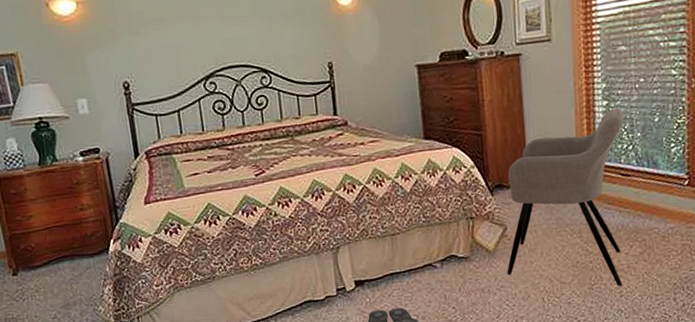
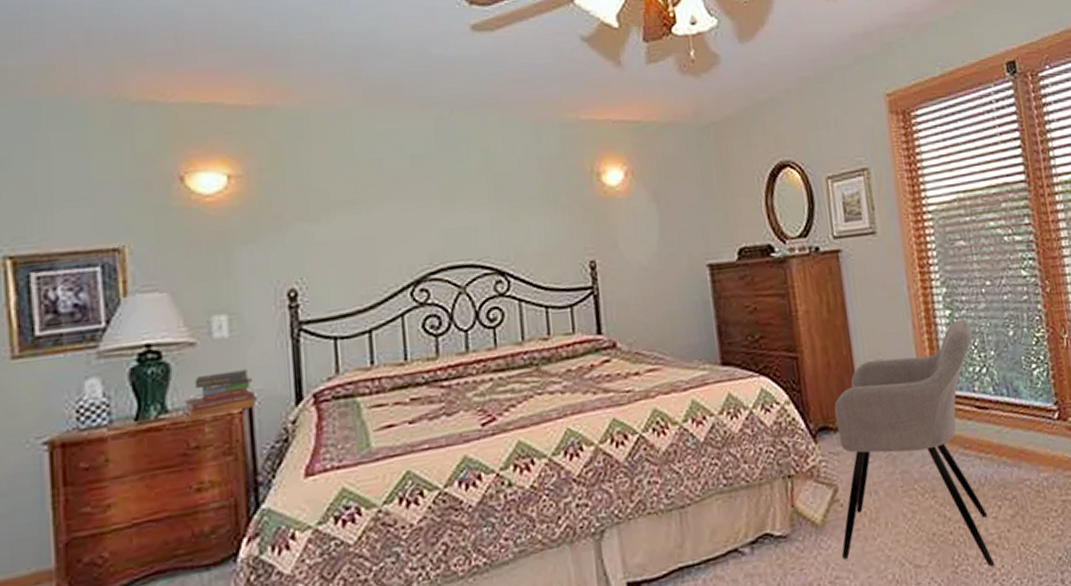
books: none [66,134,110,166] -> present [184,369,255,419]

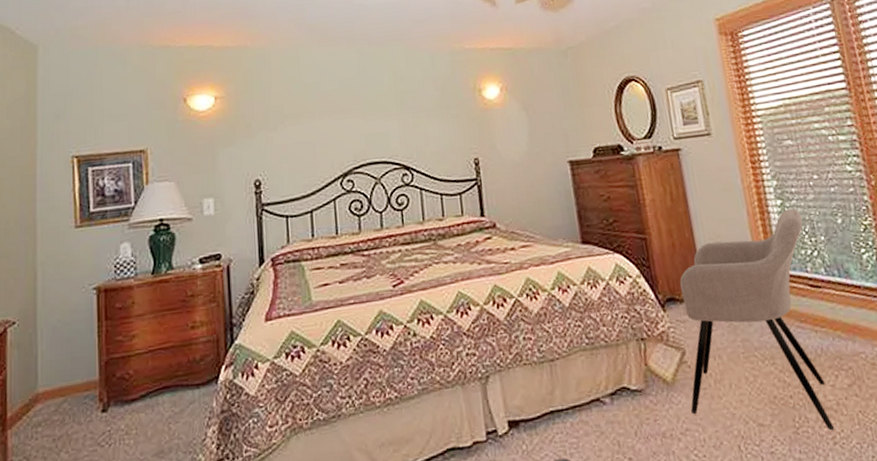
books: present [184,369,255,419] -> none [184,238,231,275]

